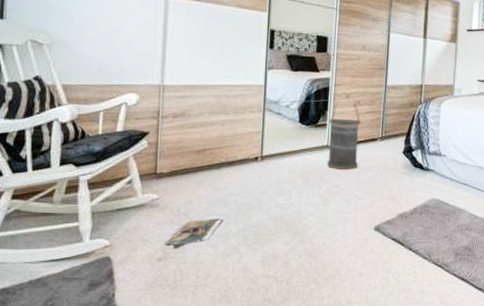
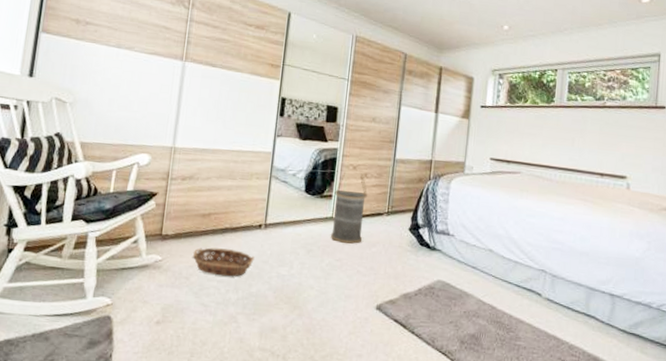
magazine: present [165,218,224,249] -> none [165,284,224,314]
basket: none [189,183,253,210] -> present [192,247,255,277]

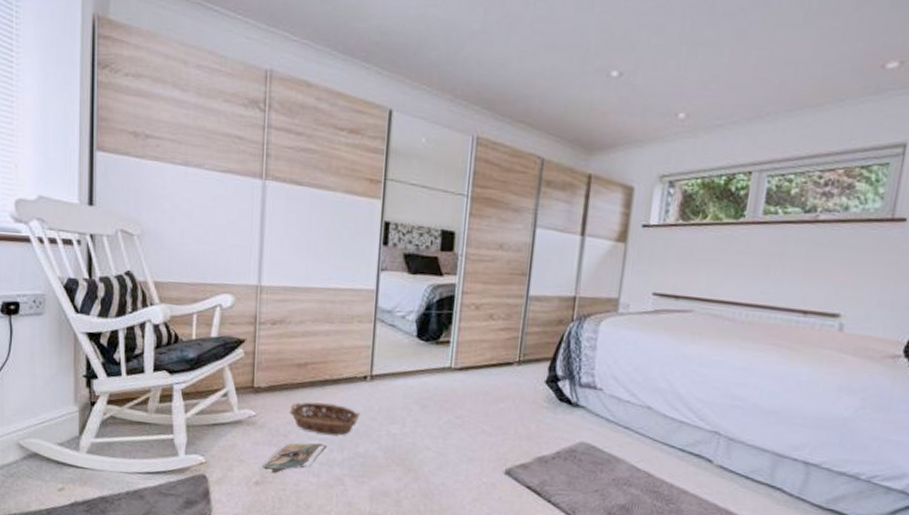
magazine: none [165,284,224,314] -> present [263,443,327,474]
basket: present [331,173,367,244] -> none [450,314,493,399]

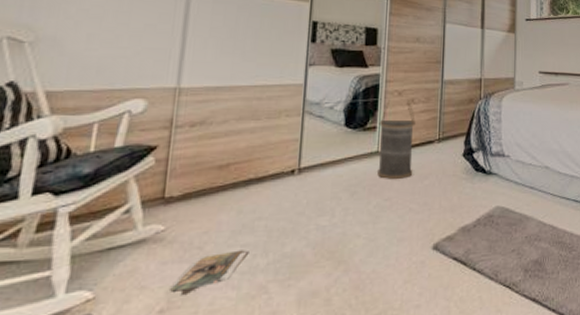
basket: present [289,401,360,435] -> none [206,204,287,239]
basket: none [450,314,493,399] -> present [378,99,416,179]

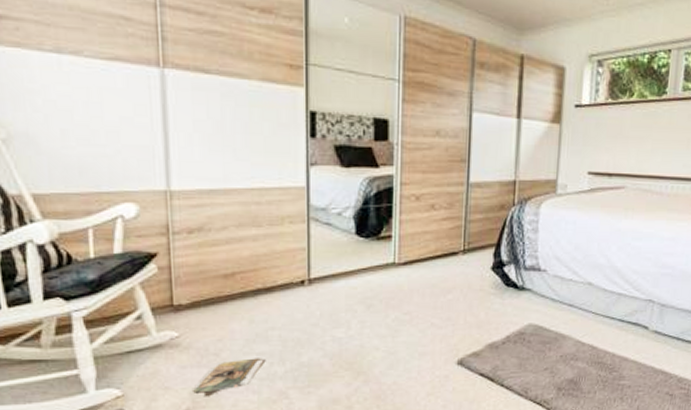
basket: present [378,99,416,179] -> none [394,204,436,292]

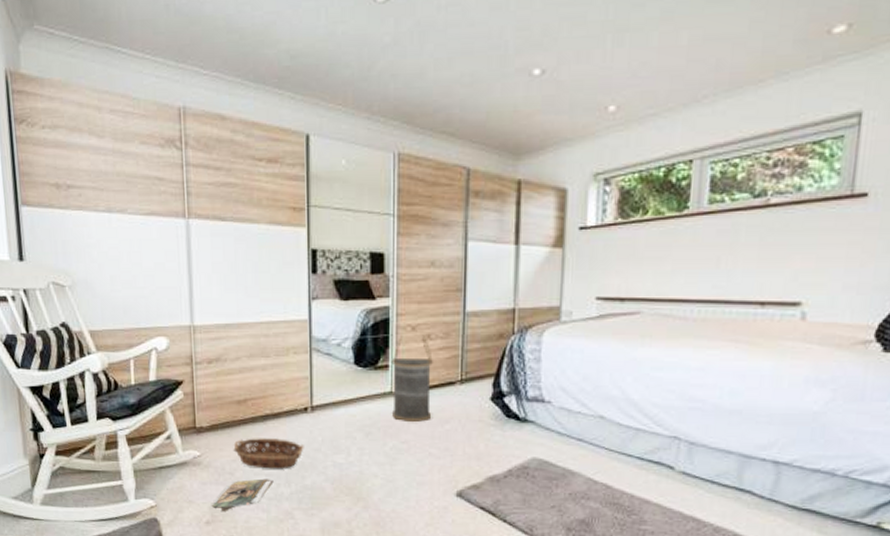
basket: none [219,314,300,347] -> present [233,438,304,469]
basket: none [394,204,436,292] -> present [391,334,433,422]

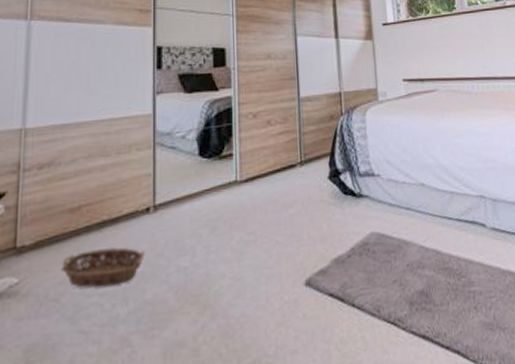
magazine: present [212,478,274,512] -> none [28,299,108,355]
basket: present [391,334,433,422] -> none [235,121,275,210]

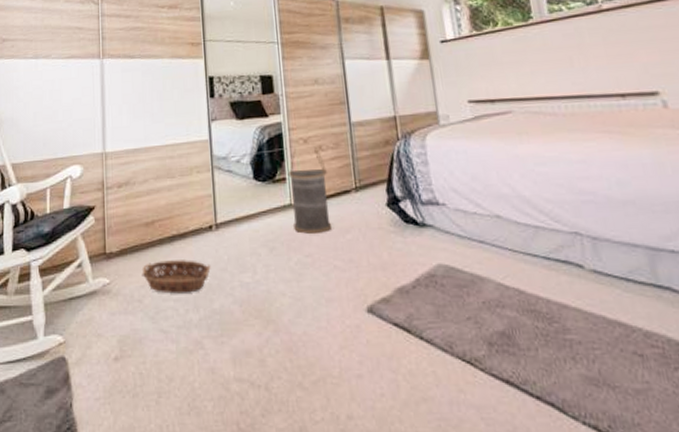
basket: none [235,121,275,210] -> present [288,146,331,234]

